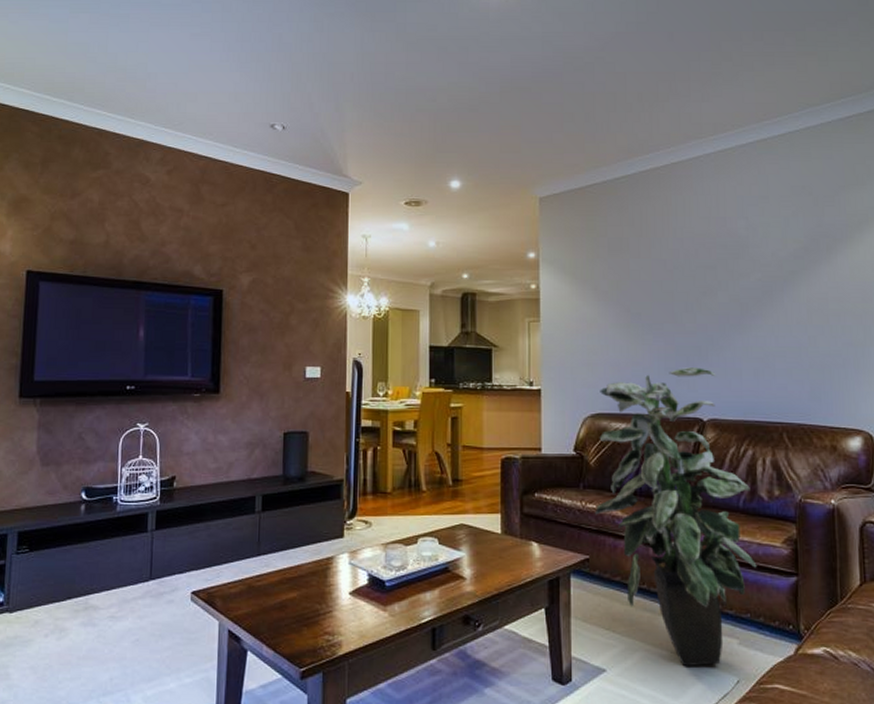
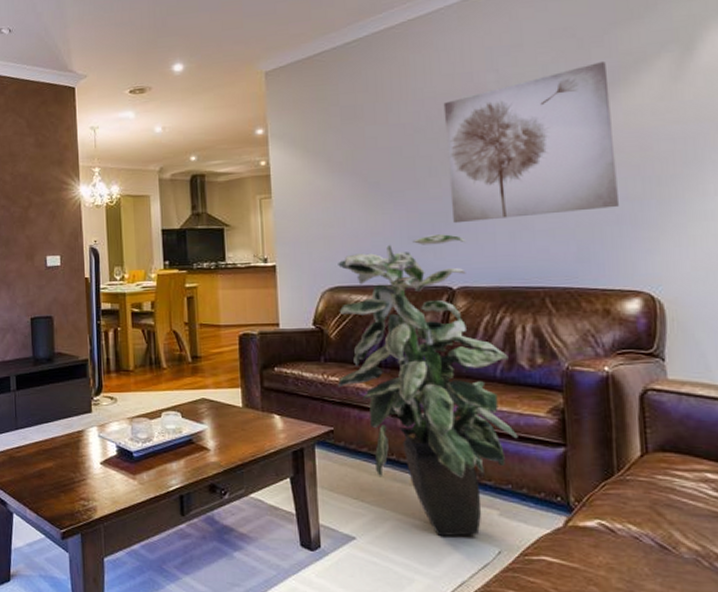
wall art: none [700,220,845,358] -> present [443,62,619,224]

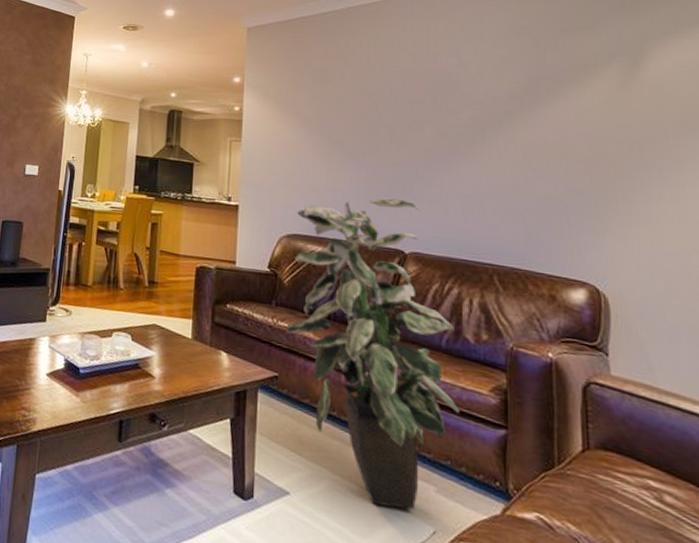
wall art: present [443,62,619,224] -> none [407,62,567,198]

